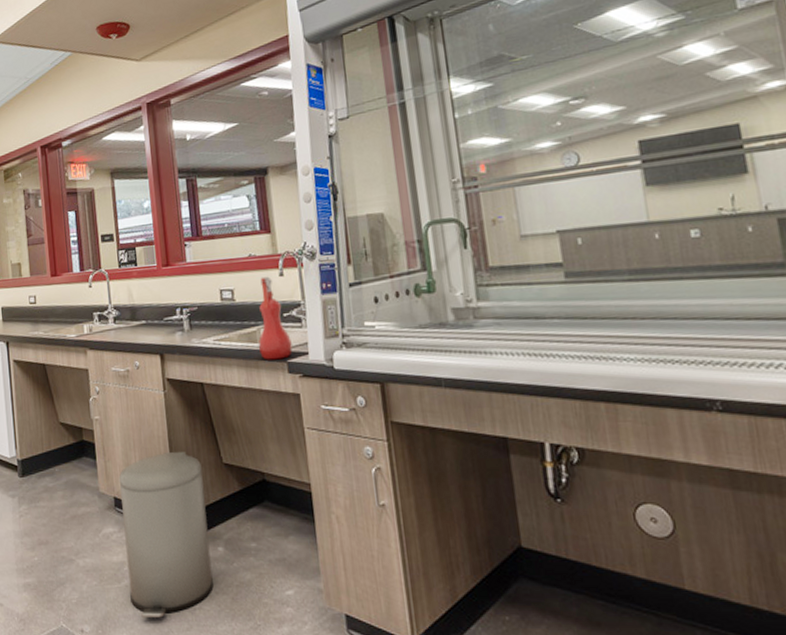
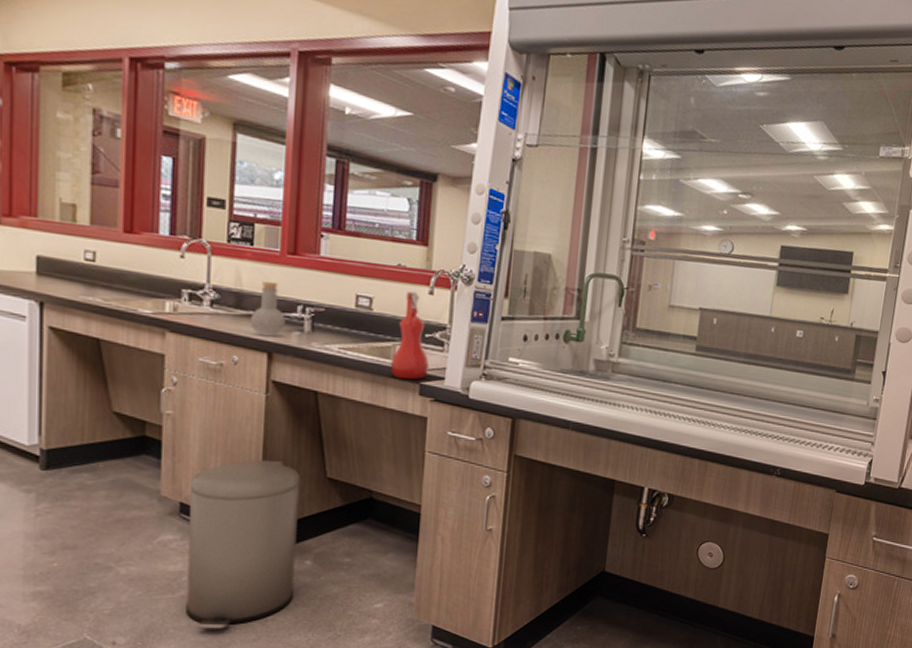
flask: none [143,293,170,341] -> present [250,281,287,337]

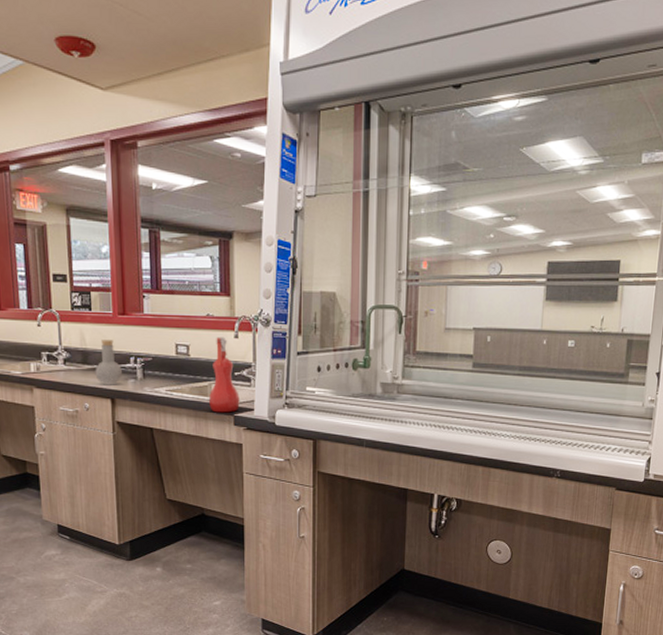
pedal bin: present [186,460,300,629] -> none [63,488,150,624]

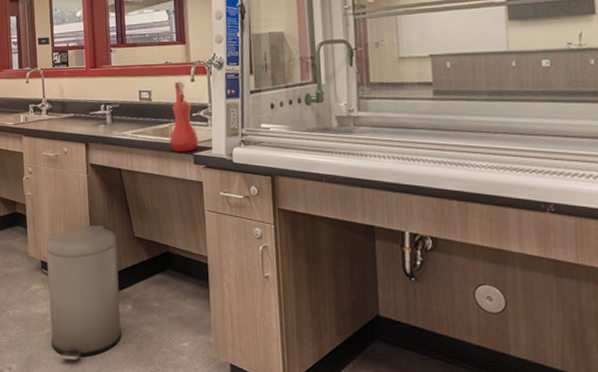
pedal bin: none [63,488,150,624] -> present [45,226,122,360]
flask: present [95,340,123,385] -> none [71,91,95,131]

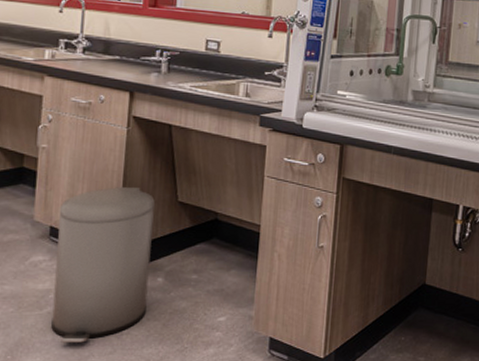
spray bottle: present [170,81,199,152] -> none [235,35,268,113]

